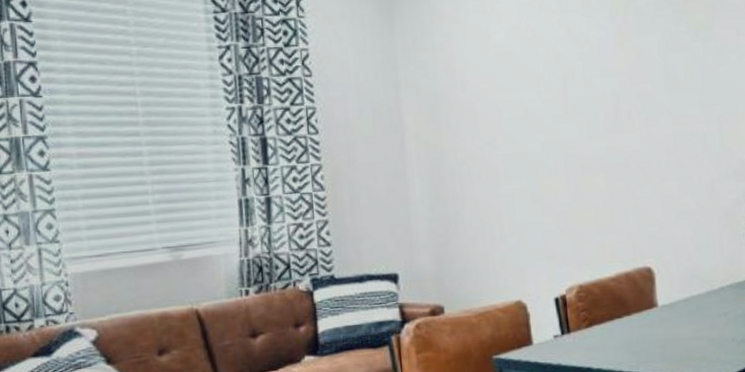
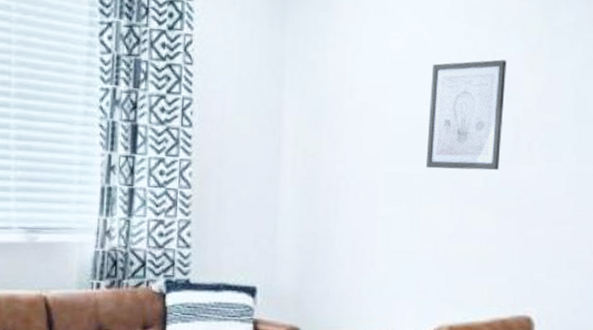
wall art: none [533,41,605,146] -> present [425,59,507,171]

